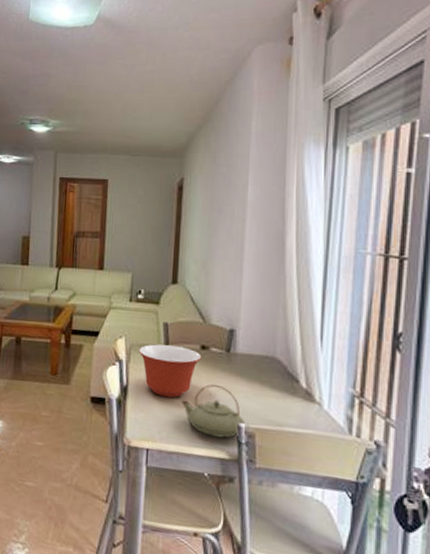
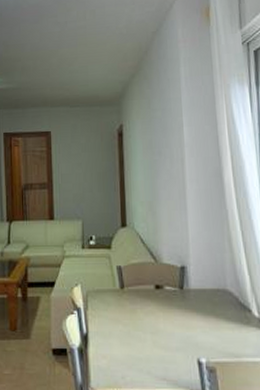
mixing bowl: present [138,344,202,398] -> none [95,289,157,340]
teapot: present [181,384,246,439] -> none [142,322,207,376]

